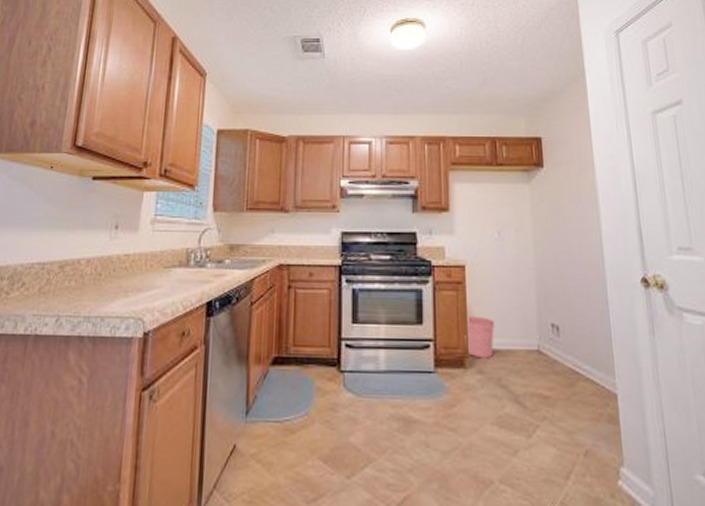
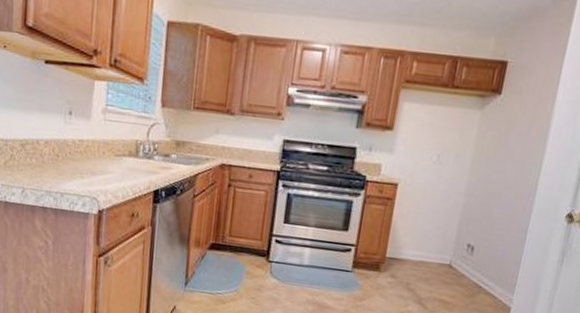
plant pot: present [465,317,495,359] -> none [384,229,415,266]

